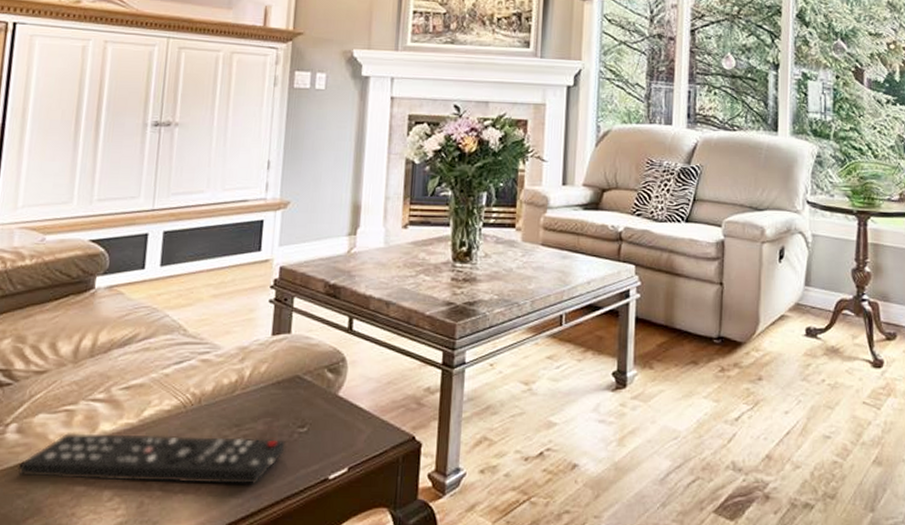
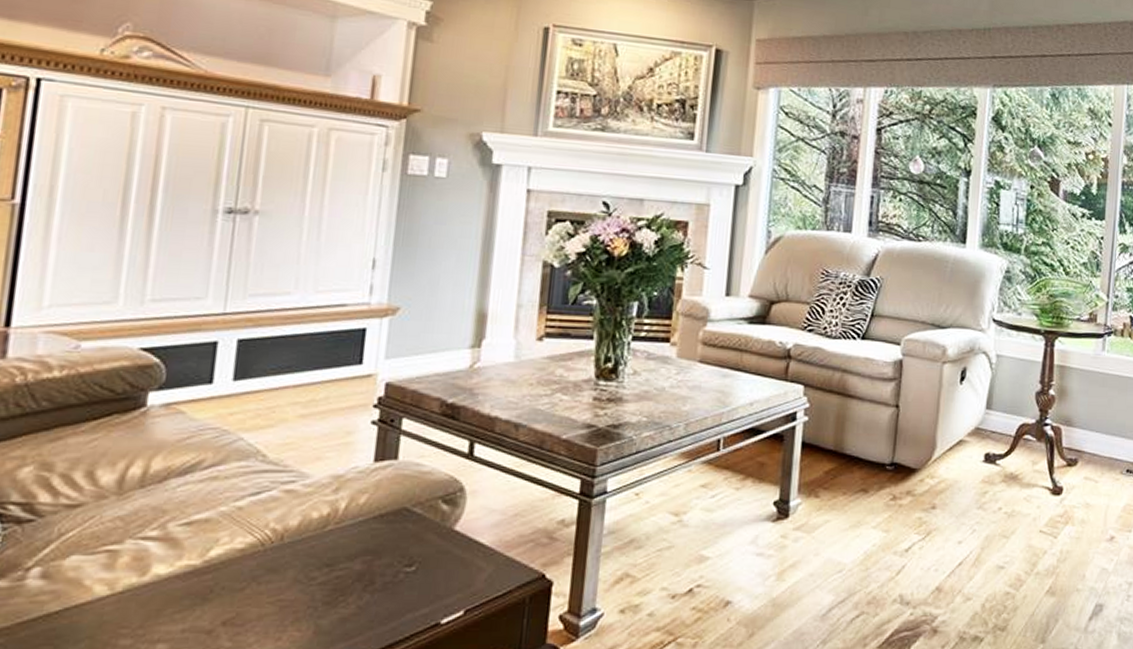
remote control: present [18,433,286,484] -> none [43,577,389,633]

